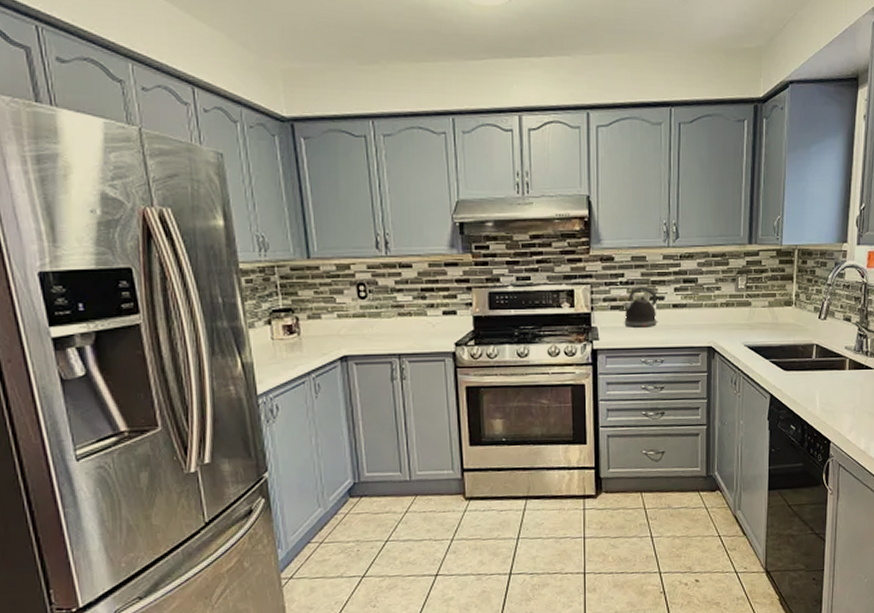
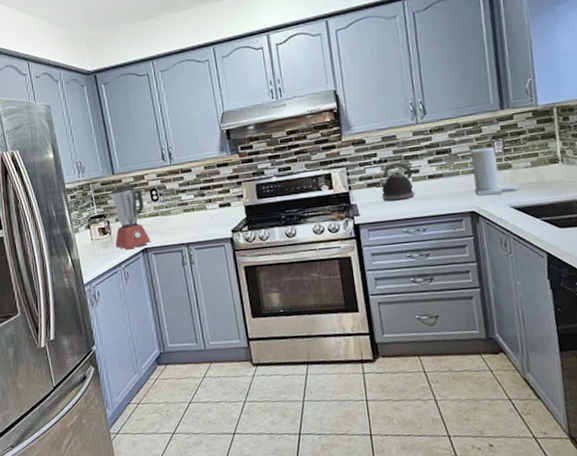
blender: none [299,275,352,356] -> present [107,186,151,250]
paper towel: none [714,282,756,332] -> present [470,147,521,196]

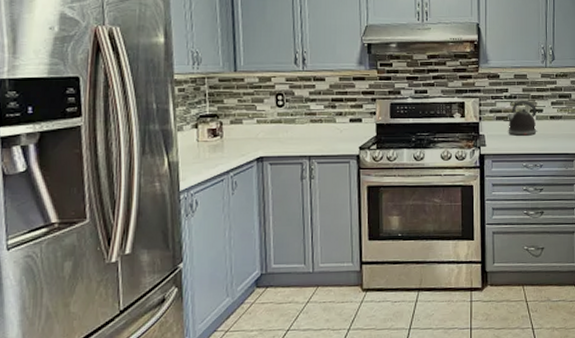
blender: present [107,186,151,250] -> none [225,86,268,156]

